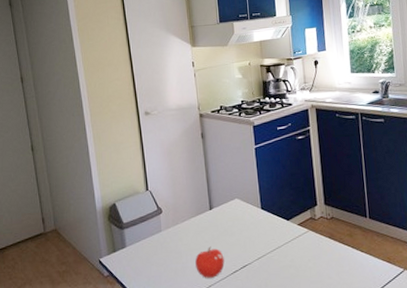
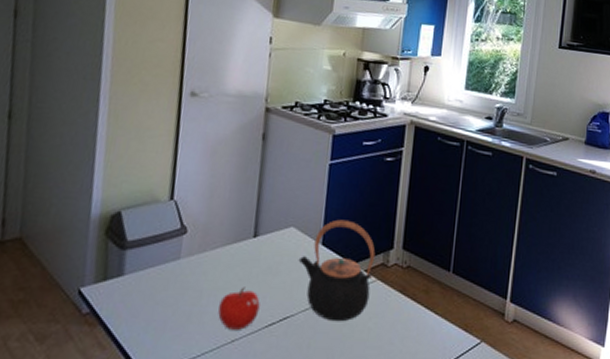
teapot: none [246,188,306,265] -> present [298,219,376,322]

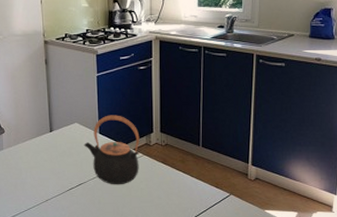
fruit: present [218,287,260,330] -> none [34,165,61,193]

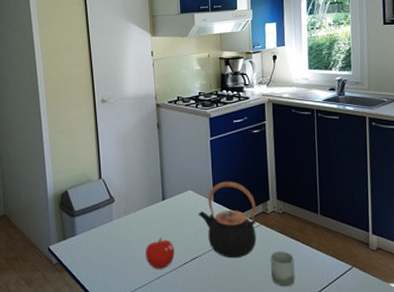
fruit: none [34,165,61,193] -> present [146,237,175,269]
cup: none [152,179,175,211] -> present [271,251,295,287]

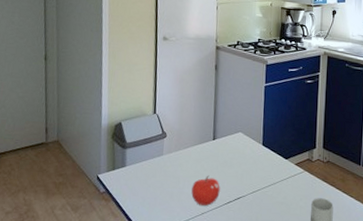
teapot: present [198,181,257,259] -> none [246,126,303,202]

